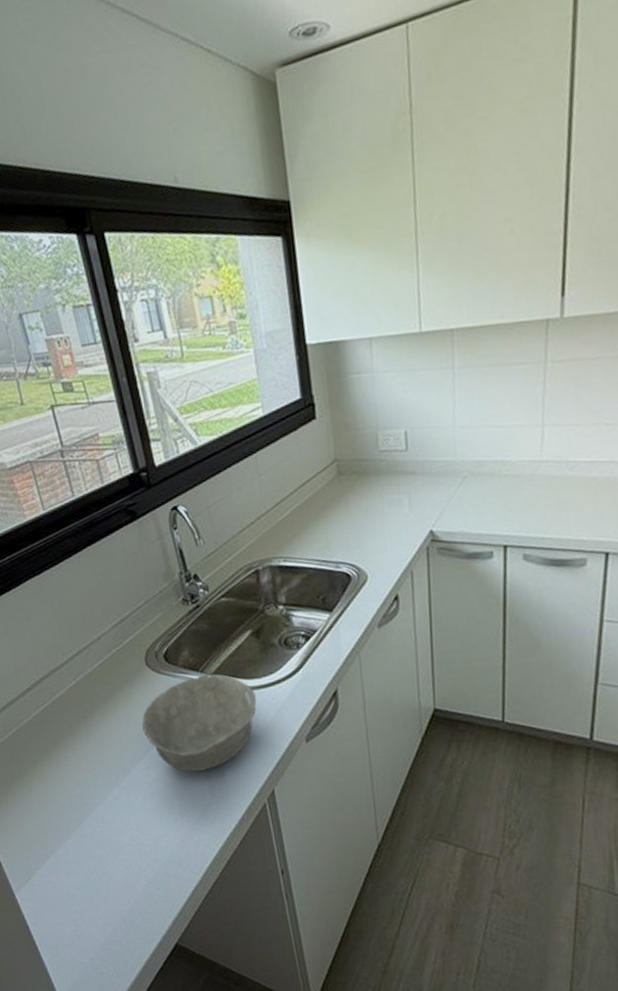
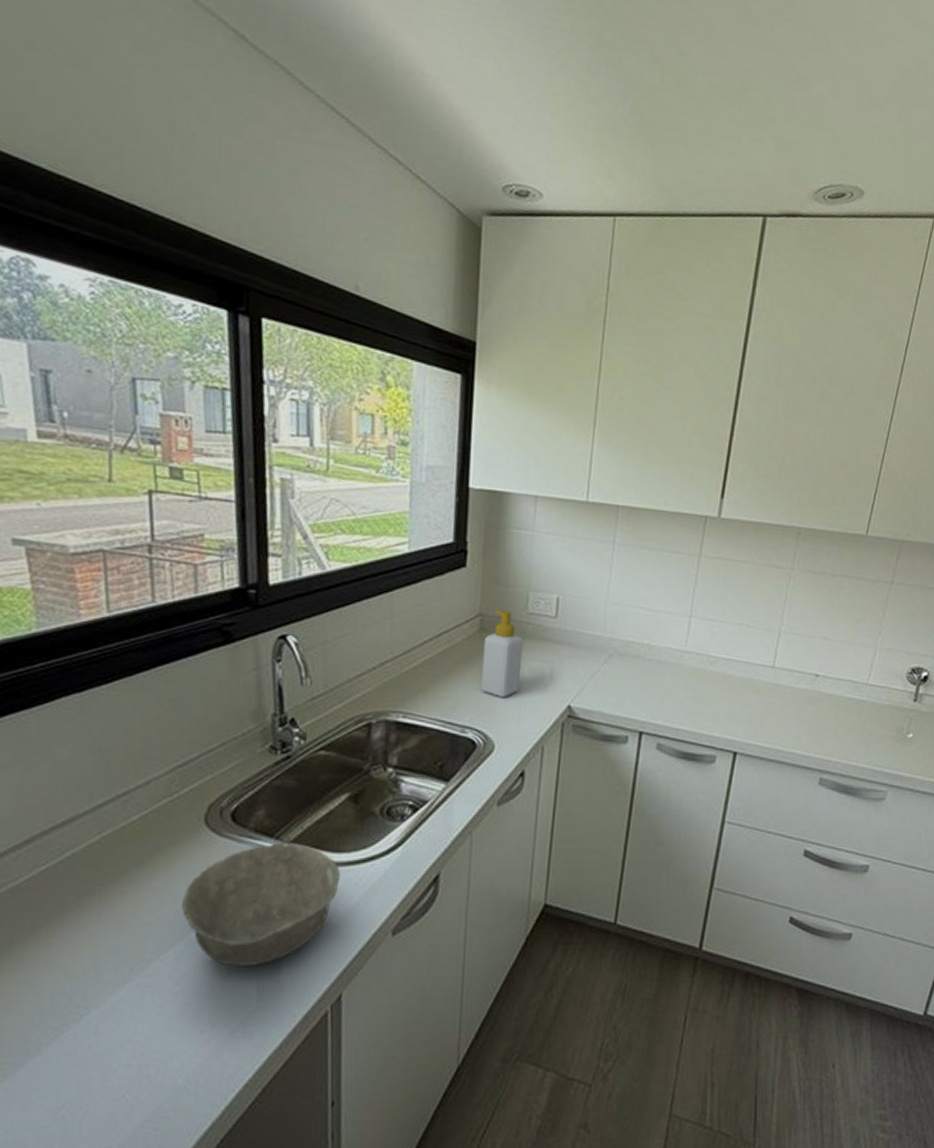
soap bottle: none [342,451,382,532] -> present [481,609,523,697]

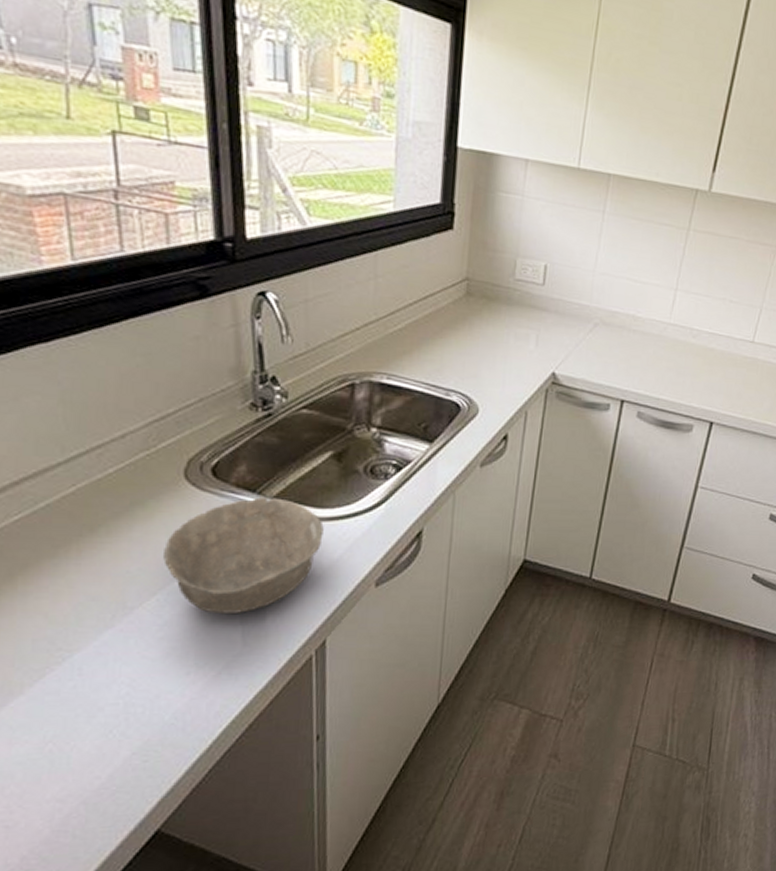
soap bottle: present [481,609,523,697] -> none [466,273,510,362]

